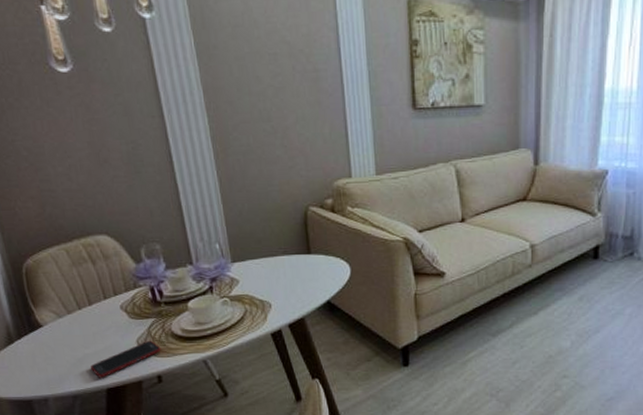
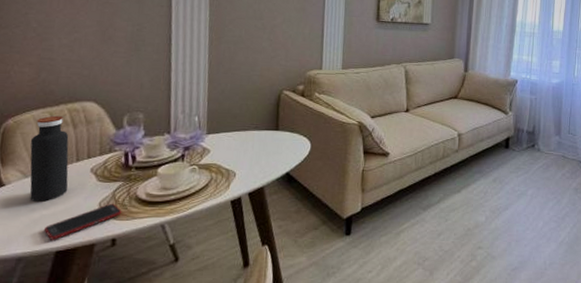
water bottle: none [54,252,103,341] -> present [30,115,69,202]

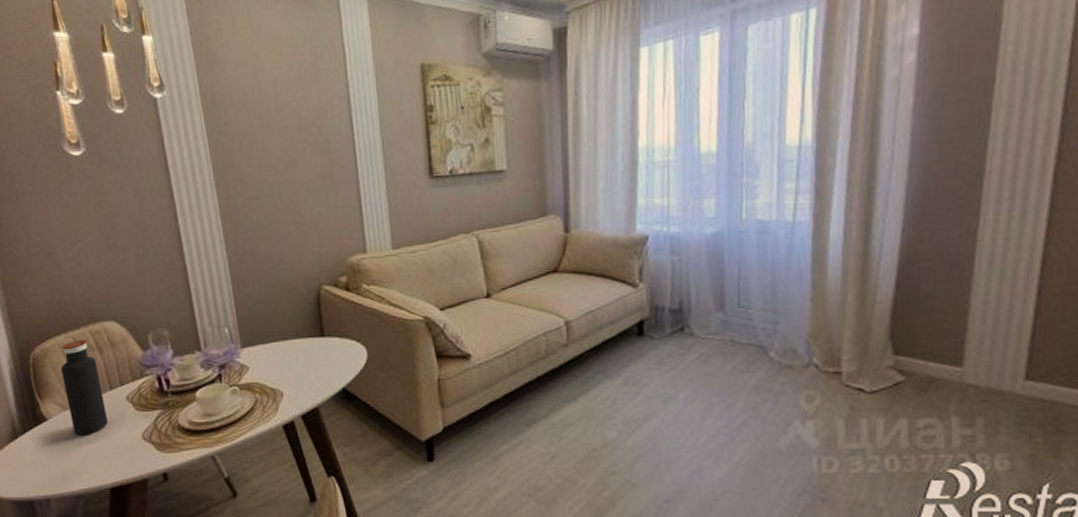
cell phone: present [43,203,122,240] -> none [94,434,168,476]

